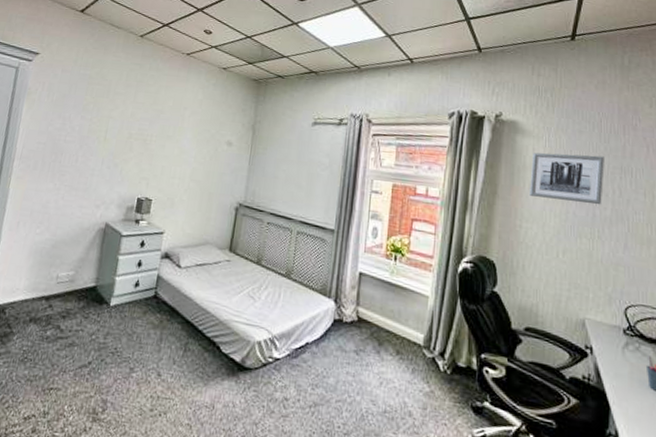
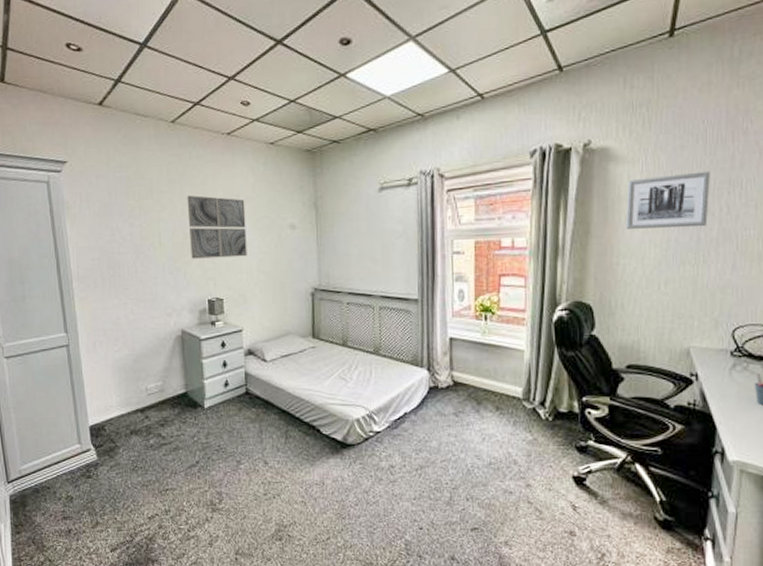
wall art: none [130,101,191,164] -> present [187,195,247,259]

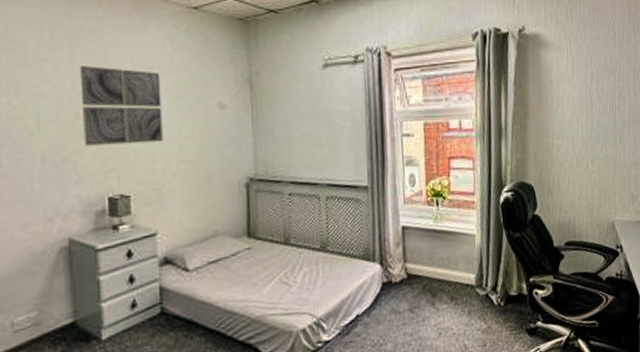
wall art: present [626,171,710,229] -> none [557,60,621,111]

